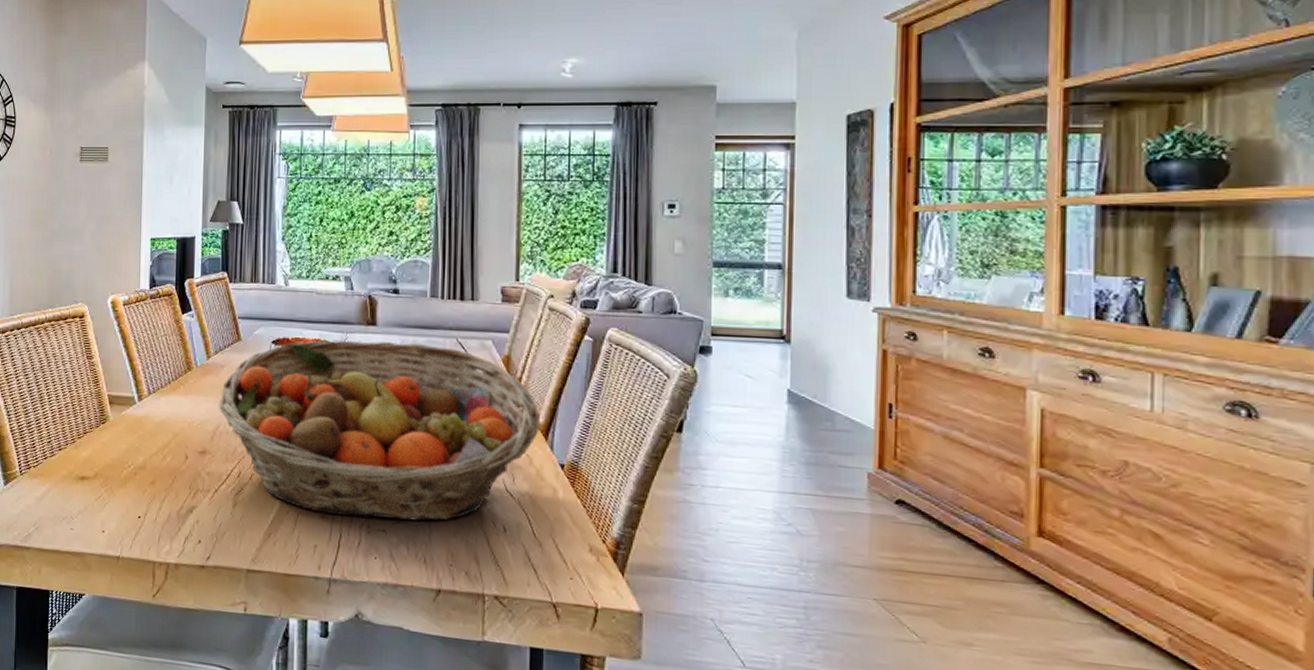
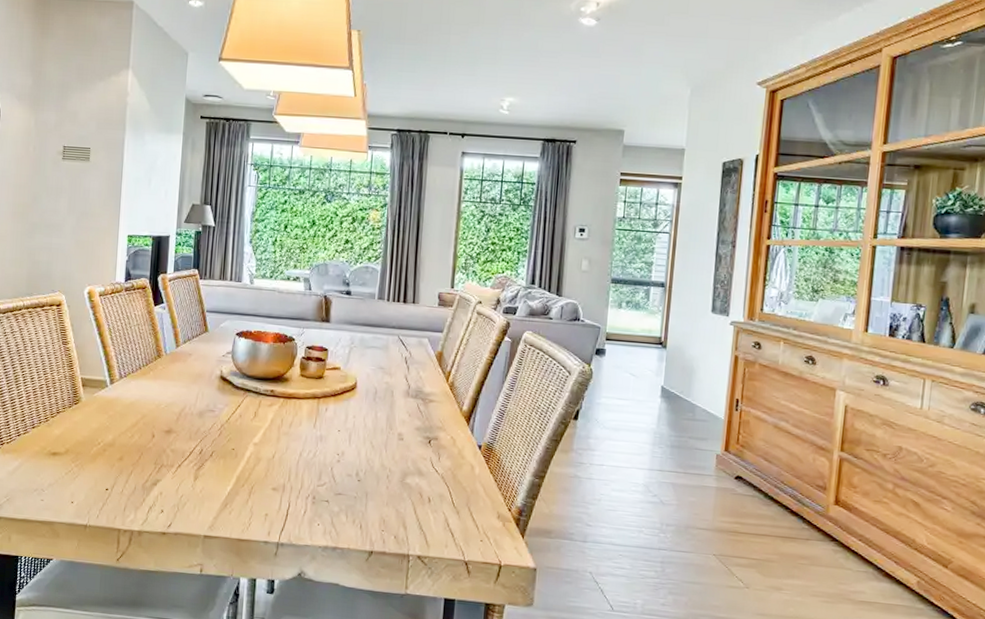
fruit basket: present [218,340,540,521] -> none [184,334,464,493]

